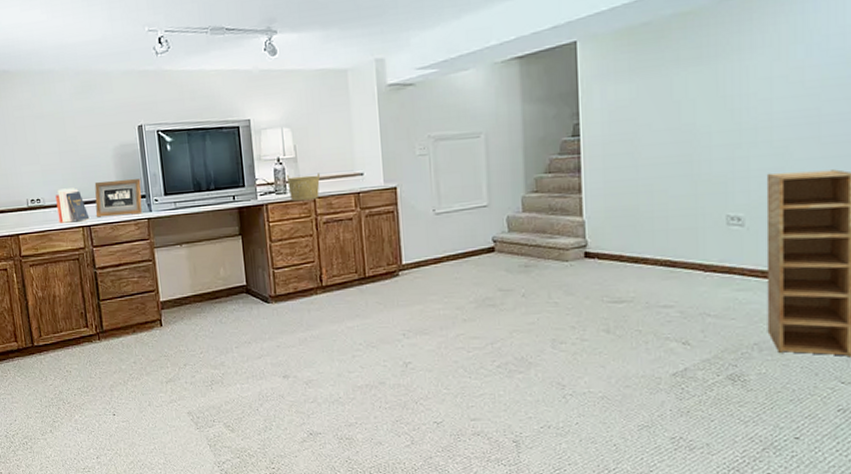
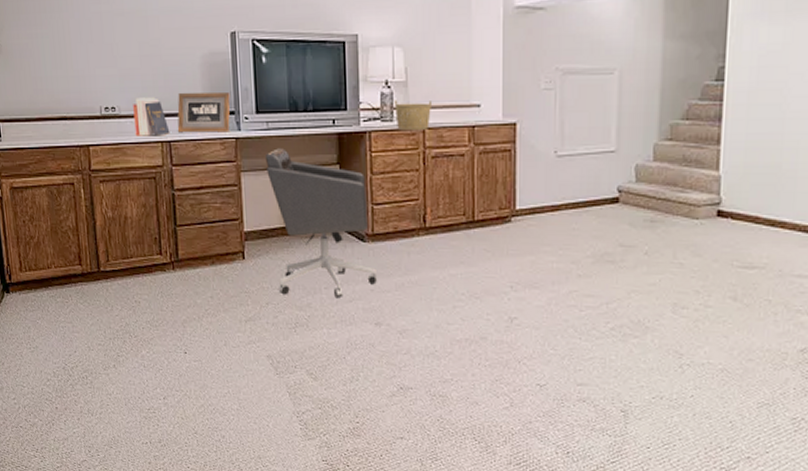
office chair: none [174,225,283,356] -> present [264,148,378,297]

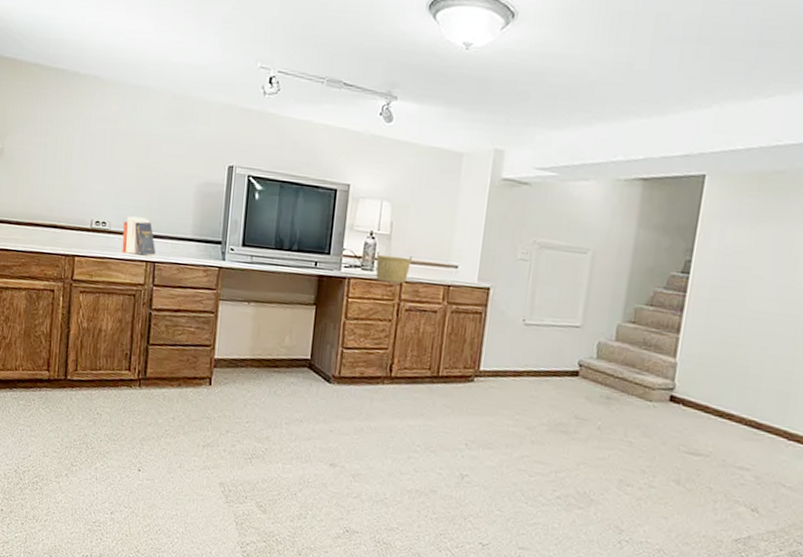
picture frame: present [177,92,231,133] -> none [163,216,220,261]
office chair: present [264,148,378,297] -> none [239,282,339,434]

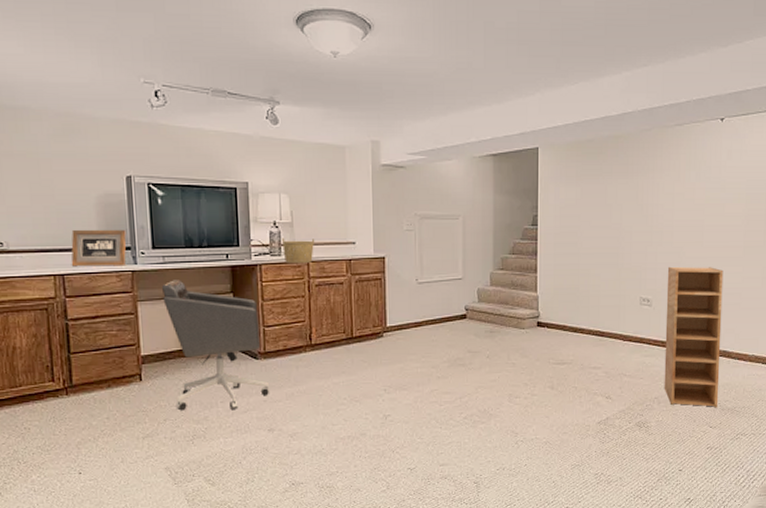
books: present [122,216,156,256] -> none [23,234,63,270]
picture frame: none [163,216,220,261] -> present [71,229,127,267]
office chair: none [239,282,339,434] -> present [161,280,270,411]

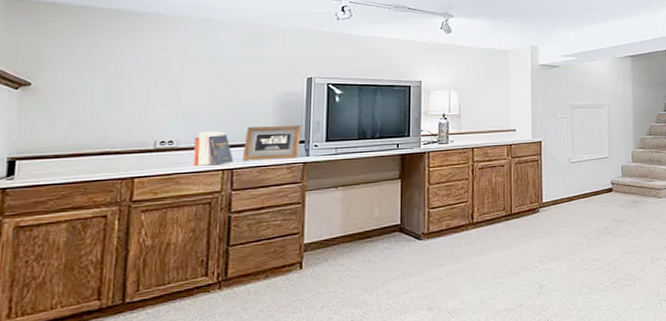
books: none [23,234,63,270] -> present [193,131,234,166]
office chair: present [161,280,270,411] -> none [331,169,432,297]
basket: present [282,238,315,264] -> none [450,128,480,150]

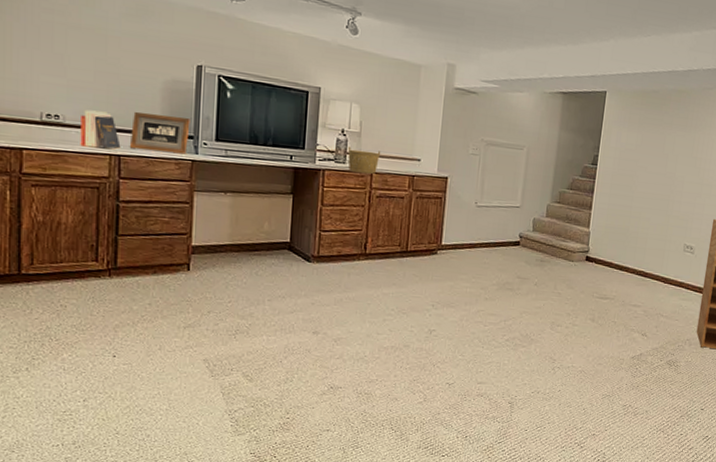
basket: none [450,128,480,150] -> present [348,146,381,175]

